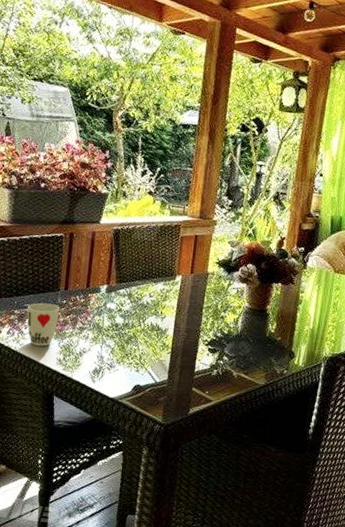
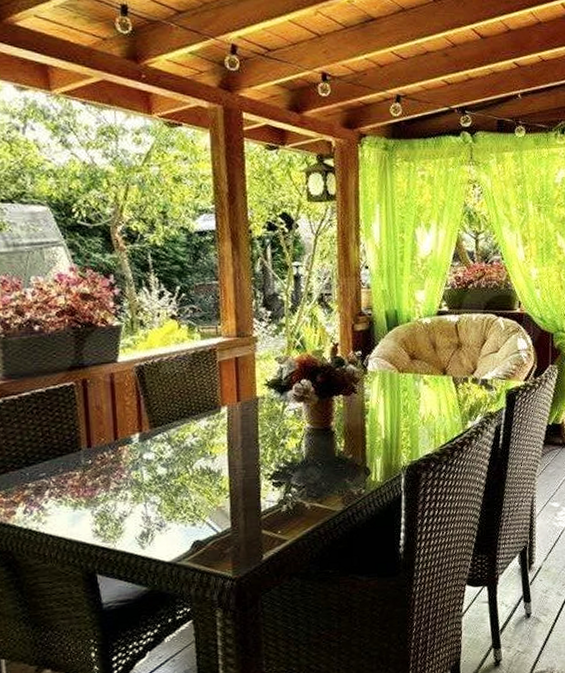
cup: present [27,303,59,347] -> none [44,467,86,521]

